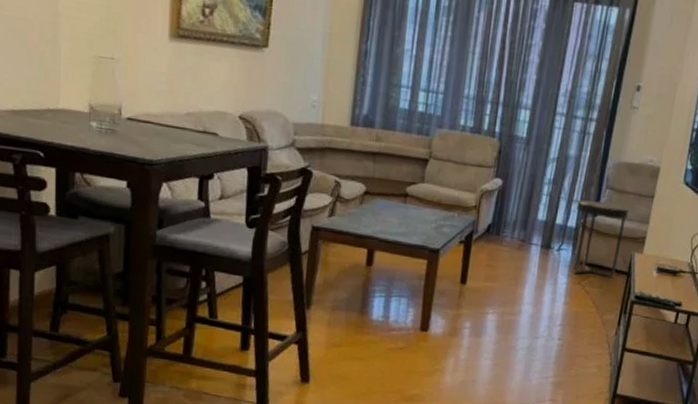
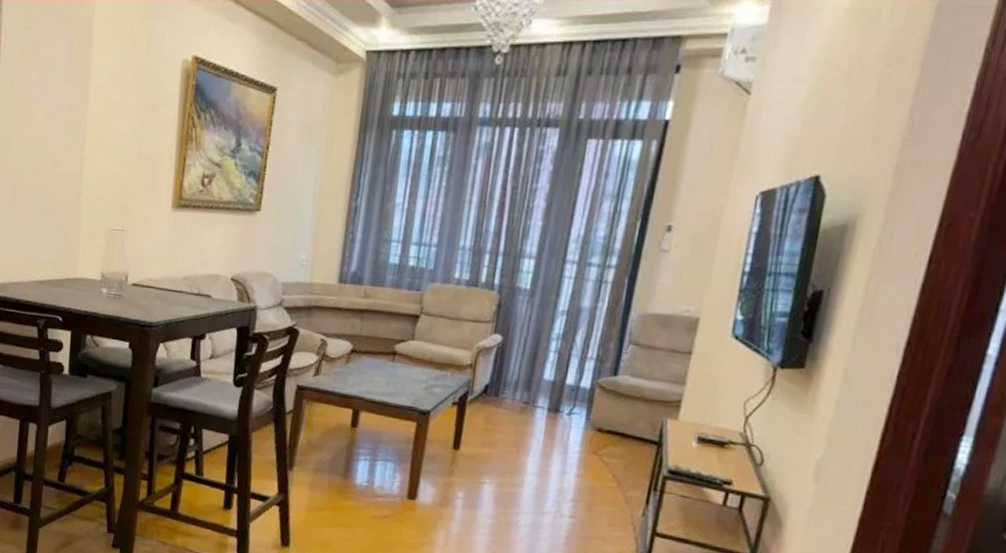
side table: present [573,199,629,277] -> none [587,357,659,447]

